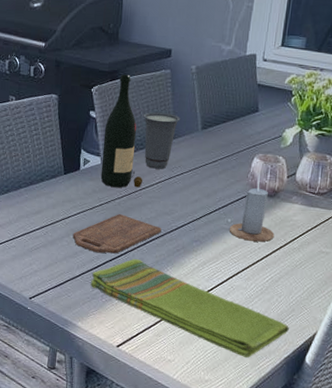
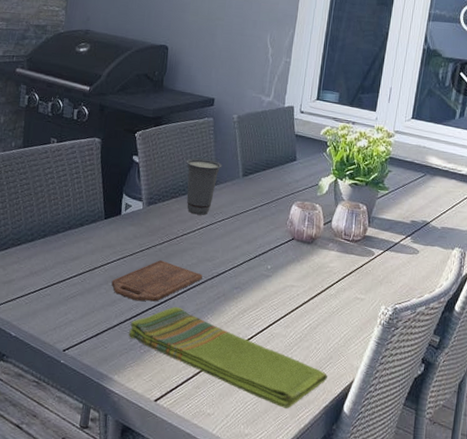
wine bottle: present [100,74,143,188] -> none [142,120,185,234]
candle: present [229,174,275,242] -> none [268,221,313,289]

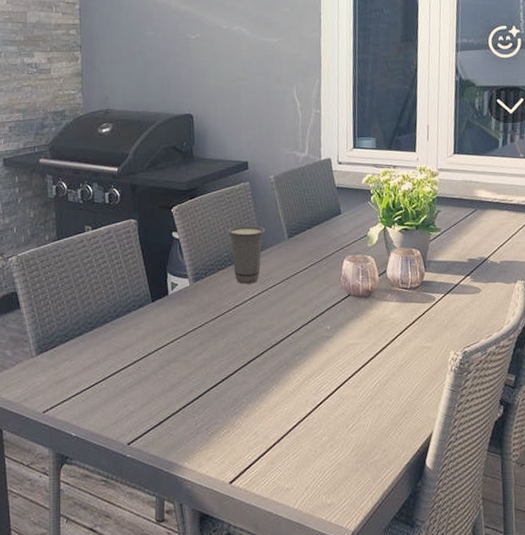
cutting board: present [111,260,203,302] -> none [168,336,261,382]
dish towel: present [129,306,327,409] -> none [193,381,405,472]

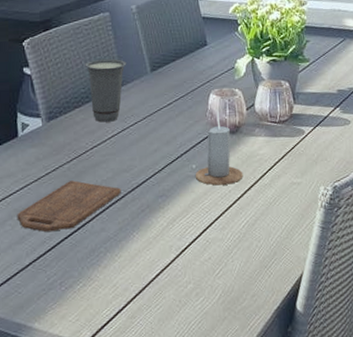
cutting board: none [168,336,261,382] -> present [17,180,121,233]
candle: none [329,276,376,346] -> present [195,110,243,186]

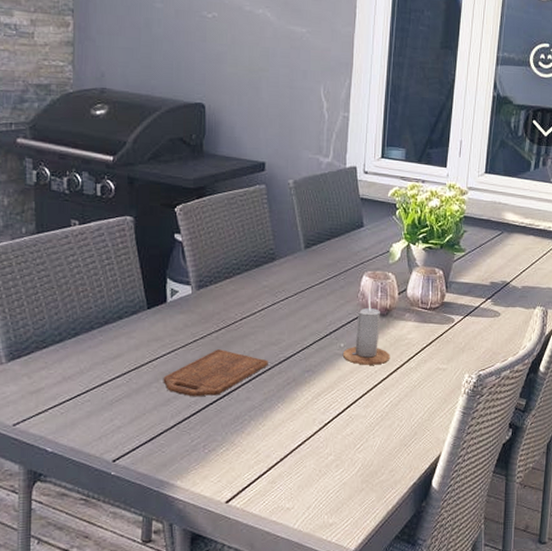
cup: present [85,58,127,123] -> none [238,231,281,295]

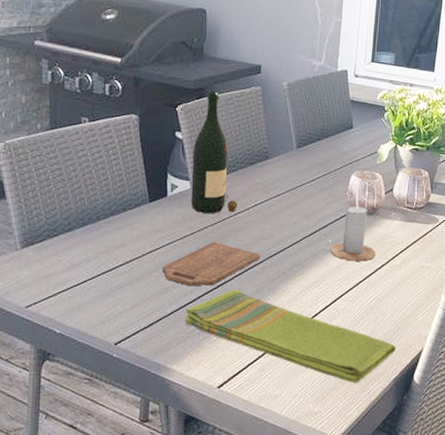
dish towel: none [189,398,413,492] -> present [185,289,396,383]
wine bottle: none [192,191,243,320] -> present [191,91,238,214]

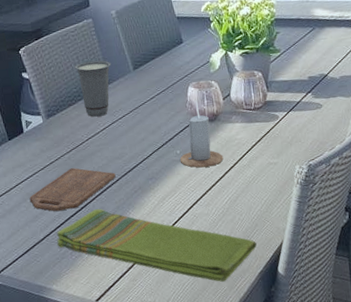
wine bottle: present [191,91,238,214] -> none [39,30,88,144]
cup: none [234,131,274,192] -> present [74,60,111,117]

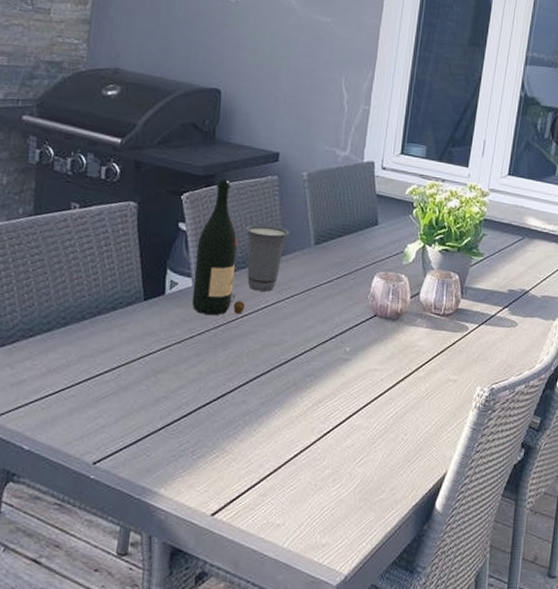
cutting board: present [29,168,116,212] -> none [154,347,268,398]
wine bottle: none [39,30,88,144] -> present [191,179,245,316]
dish towel: present [57,208,257,282] -> none [177,401,417,511]
candle: present [179,101,224,168] -> none [347,294,399,373]

